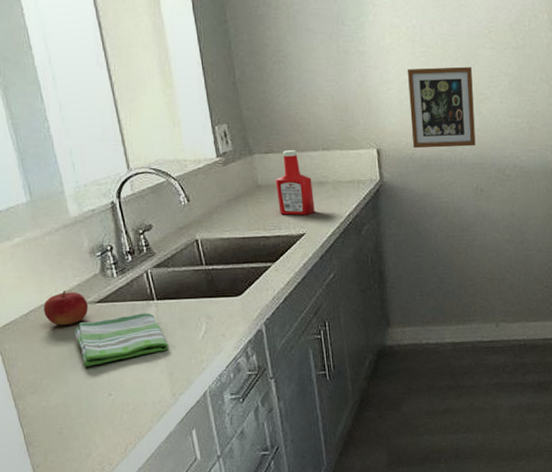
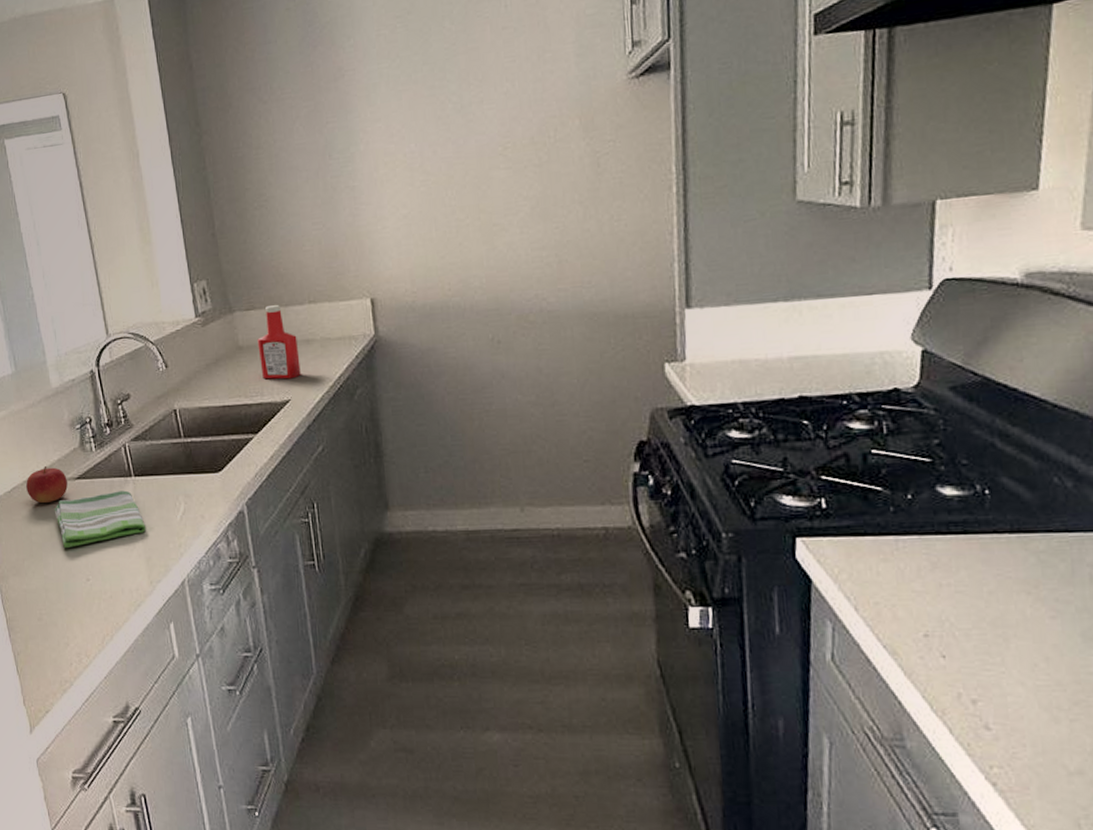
picture frame: present [408,67,476,149] -> none [406,193,490,295]

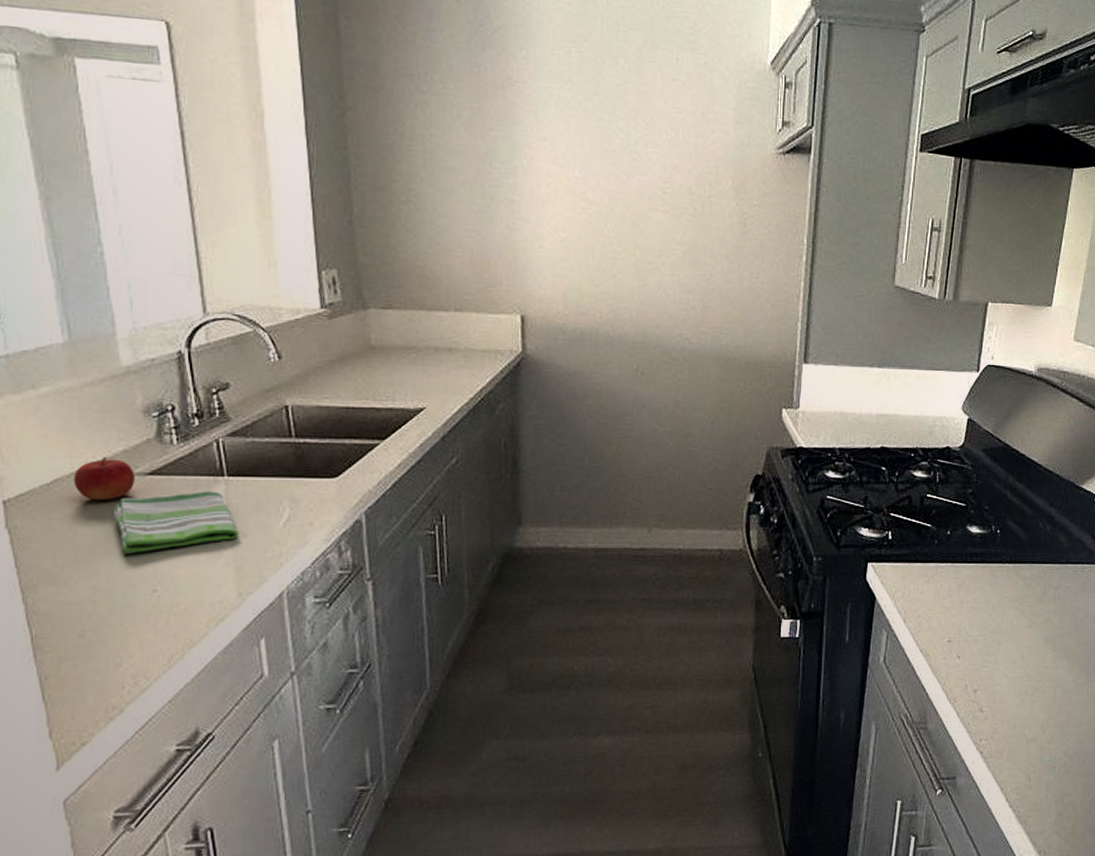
ketchup bottle: present [257,305,301,379] -> none [393,307,440,387]

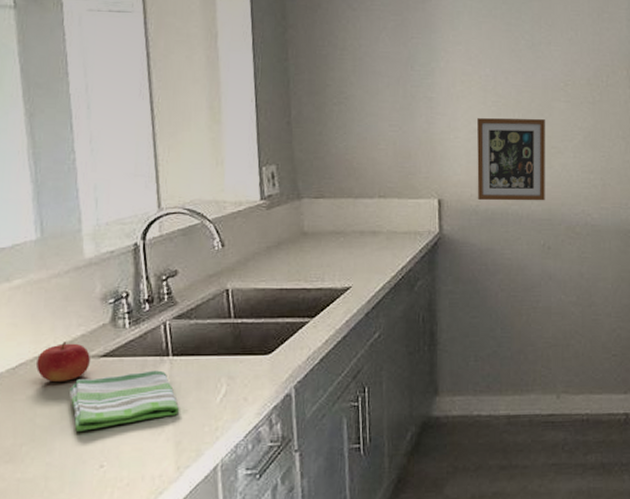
picture frame: none [564,226,640,322] -> present [477,118,545,201]

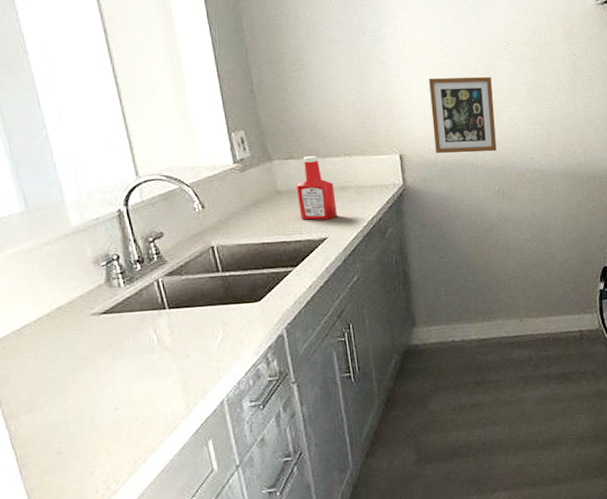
fruit: present [36,342,90,383] -> none [40,303,92,340]
dish towel: present [70,370,179,431] -> none [76,322,181,381]
ketchup bottle: none [323,196,365,267] -> present [296,156,337,220]

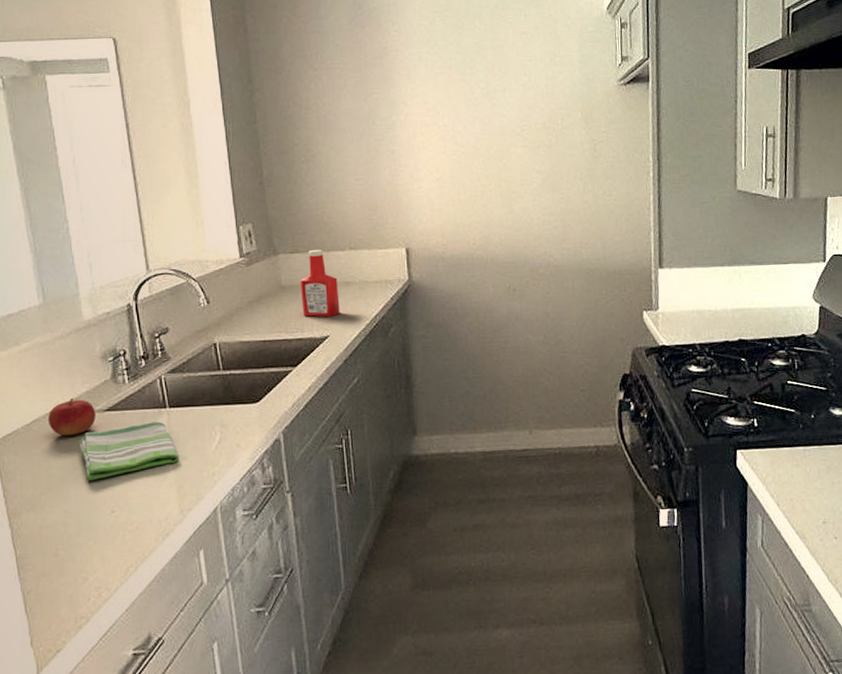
fruit: none [40,303,92,340] -> present [48,399,95,436]
dish towel: none [76,322,181,381] -> present [80,421,178,480]
picture frame: present [429,77,497,154] -> none [439,165,508,247]

